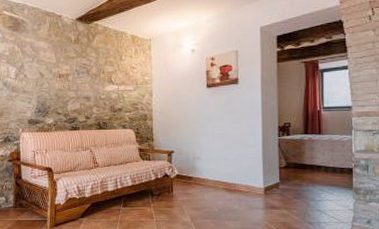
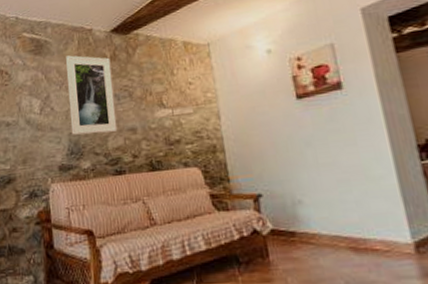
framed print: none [38,35,76,98] -> present [66,55,118,135]

